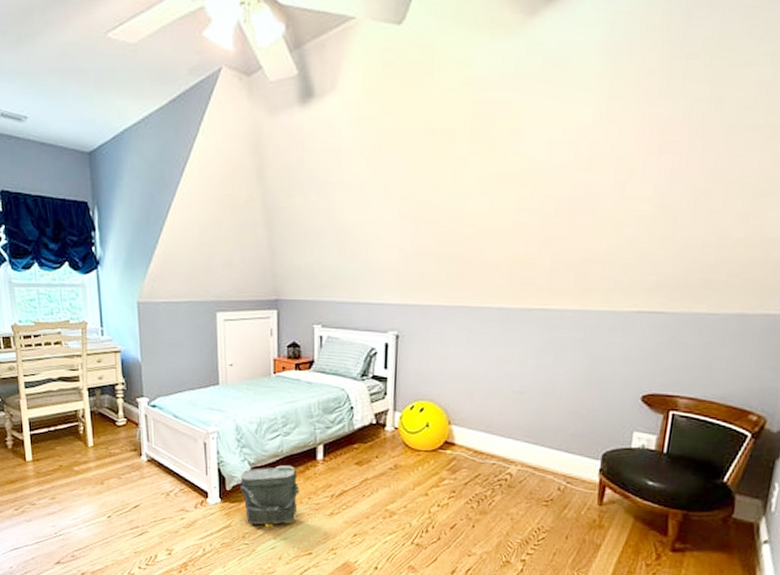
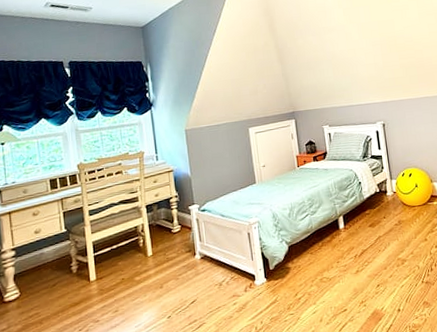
bag: present [240,465,300,528] -> none [280,238,330,296]

